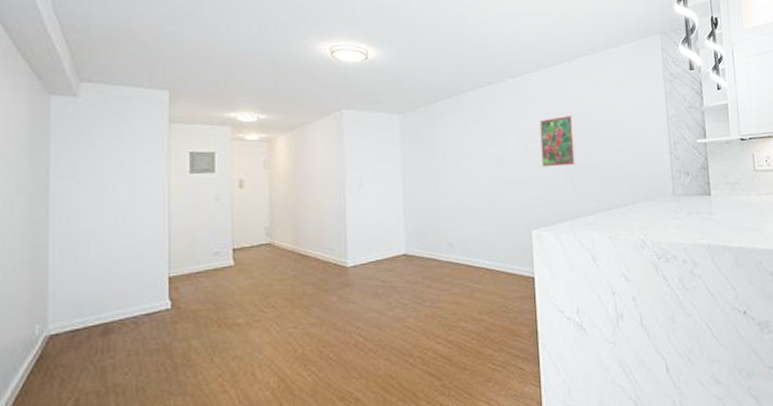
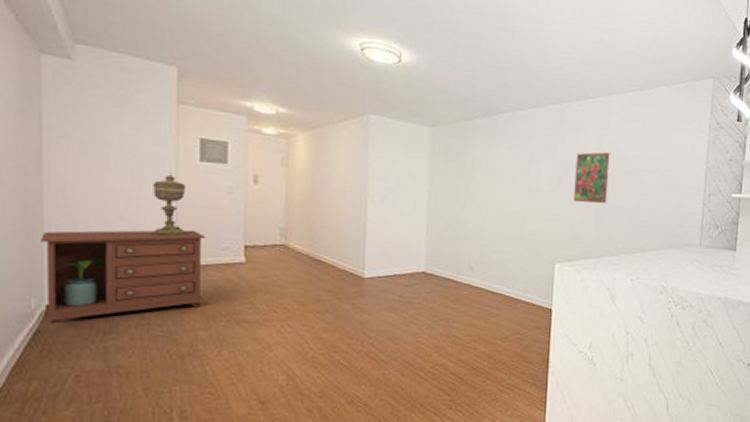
dresser: none [45,239,197,349] -> present [41,229,206,324]
decorative urn: none [145,187,182,250] -> present [149,173,190,236]

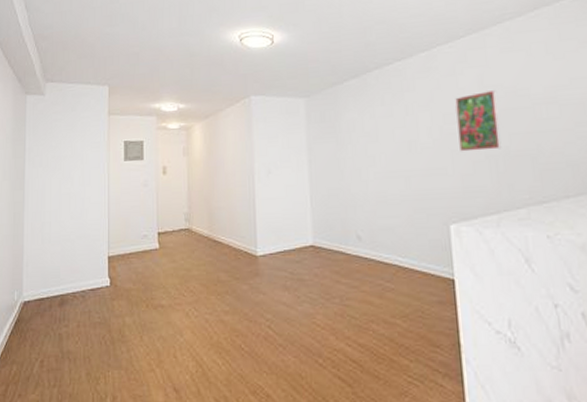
dresser: present [41,229,206,324] -> none [21,222,130,314]
decorative urn: present [149,173,190,236] -> none [90,174,118,230]

